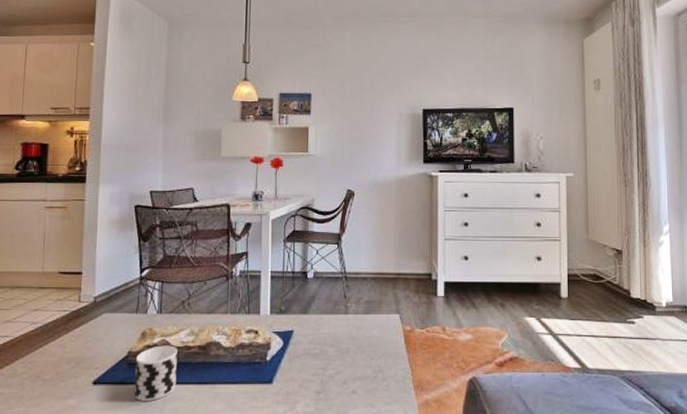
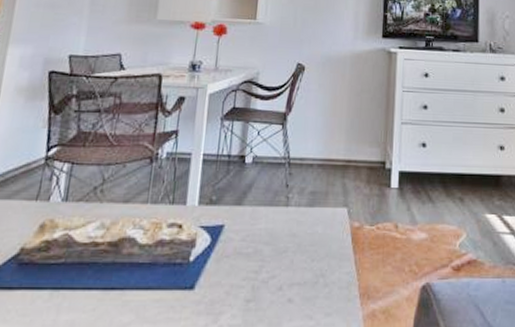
cup: present [134,345,178,401] -> none [21,241,83,311]

